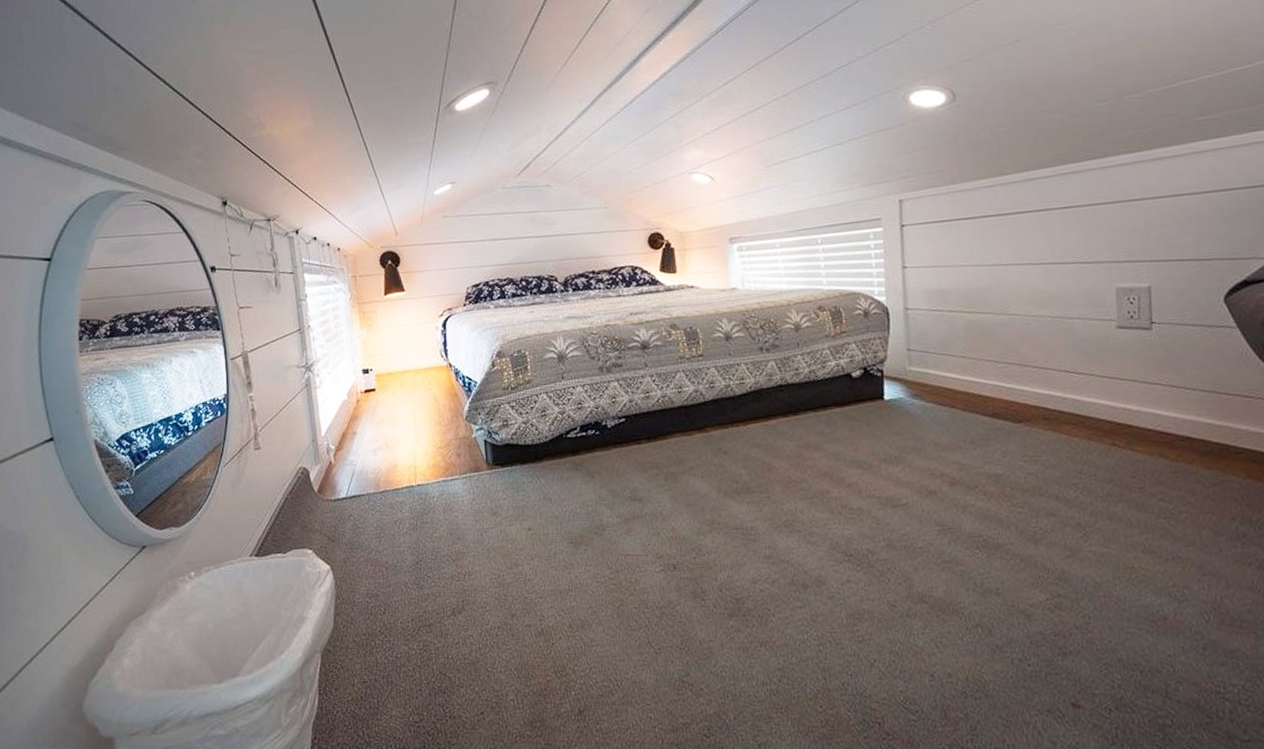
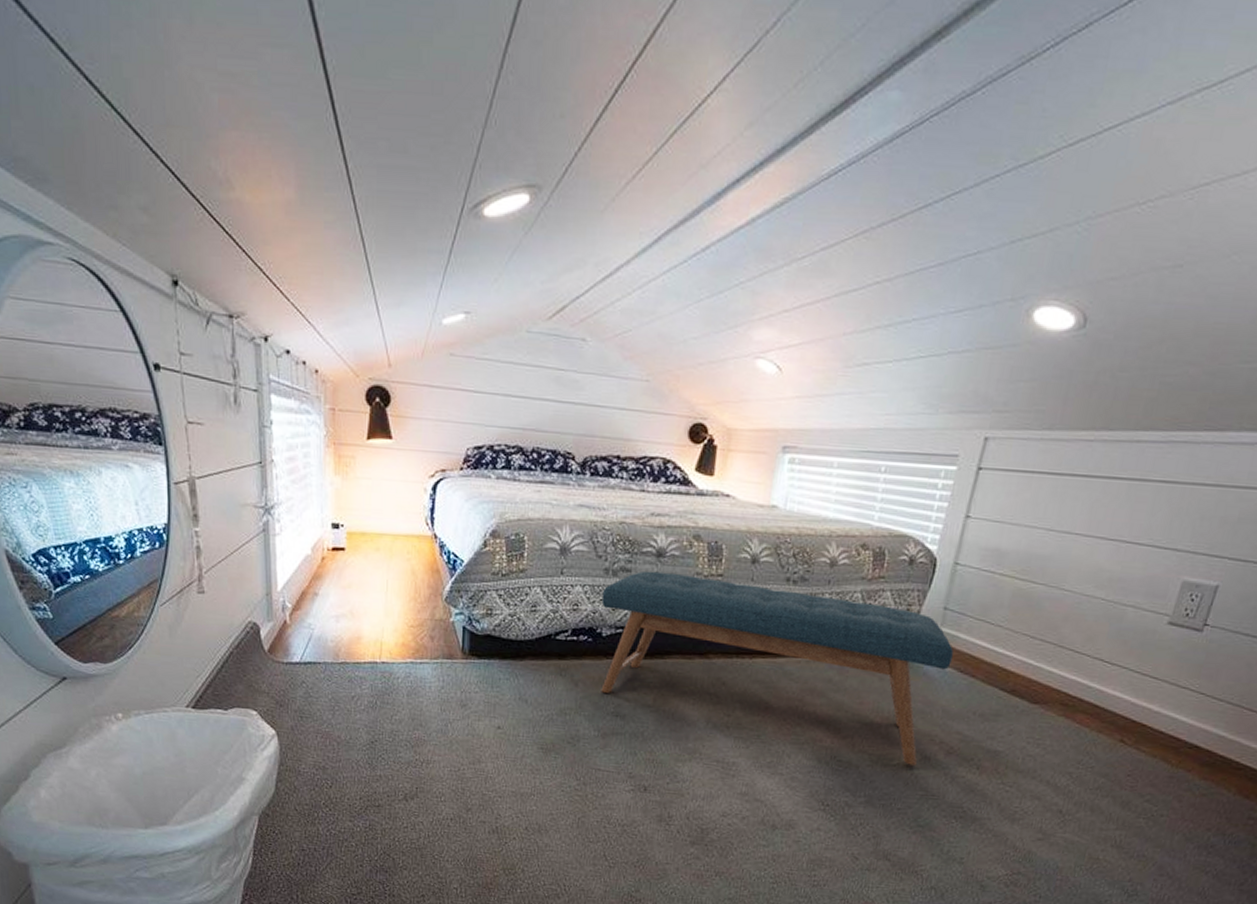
bench: none [600,356,929,502] -> present [601,570,954,765]

